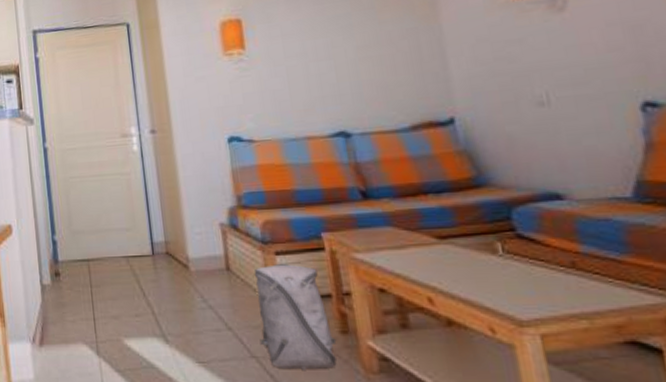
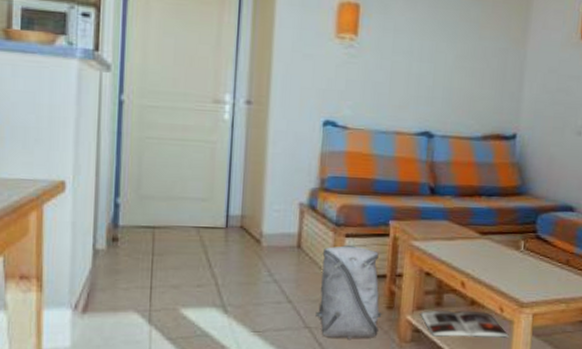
magazine: none [383,333,515,367] -> present [420,310,510,338]

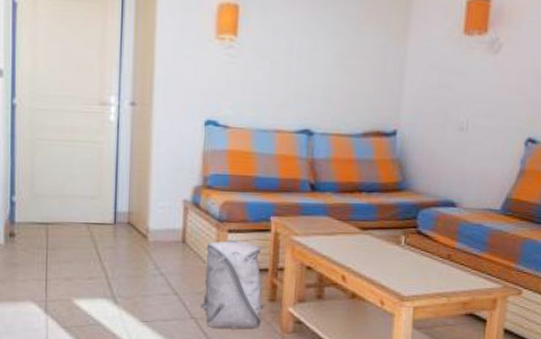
magazine: present [420,310,510,338] -> none [301,302,391,330]

